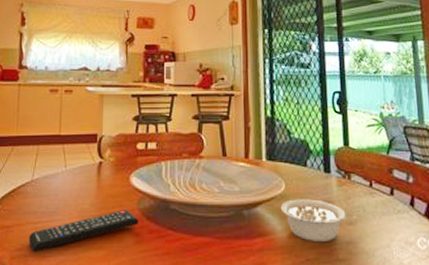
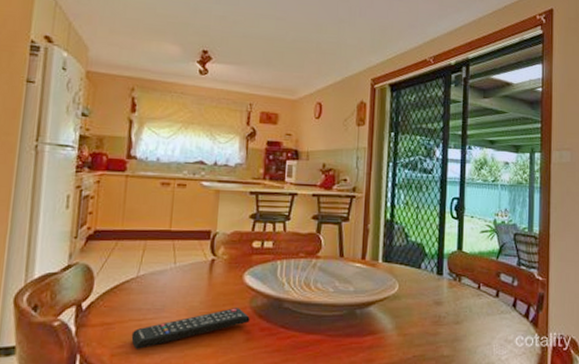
legume: present [280,199,356,243] -> none [392,299,462,341]

